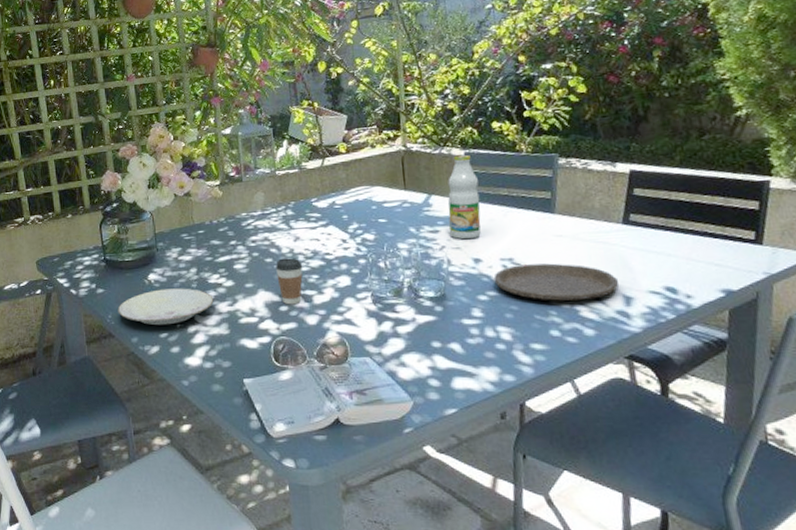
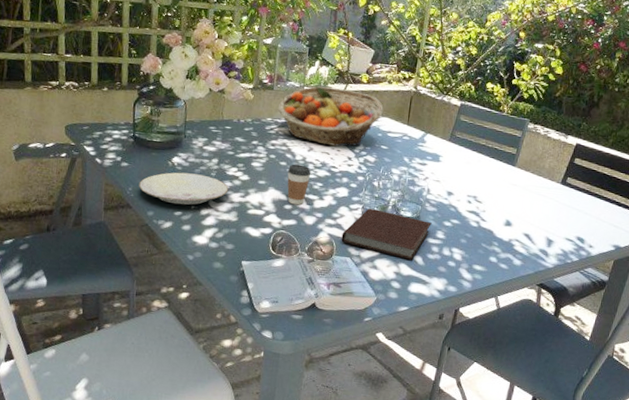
fruit basket: none [251,164,372,231] -> present [278,86,384,147]
notebook: none [353,294,463,349] -> present [341,209,432,260]
bottle: present [448,154,481,240] -> none [434,104,466,176]
plate: present [493,263,620,301] -> none [459,202,547,238]

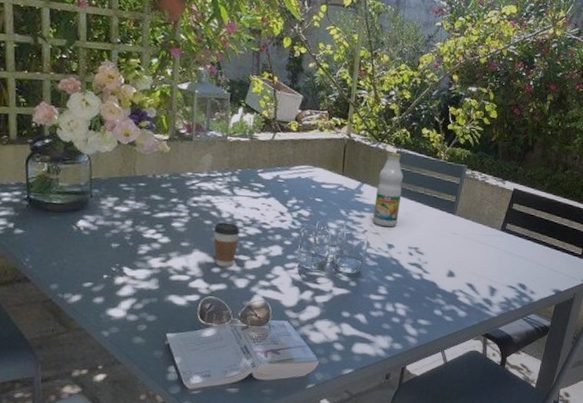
plate: present [138,172,229,205] -> none [37,237,147,275]
fruit basket: present [278,86,384,147] -> none [199,135,316,201]
notebook: present [341,209,432,260] -> none [277,267,373,319]
bottle: none [434,104,466,176] -> present [372,152,403,227]

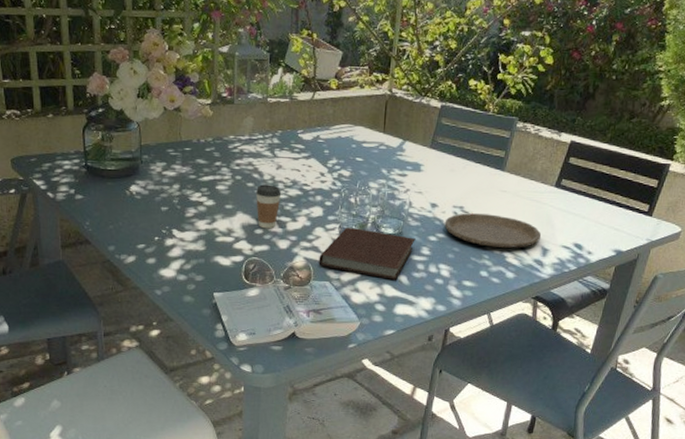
notebook: none [277,267,373,319] -> present [318,228,416,280]
bottle: present [372,152,403,227] -> none [415,106,448,186]
plate: none [400,254,490,289] -> present [444,213,542,249]

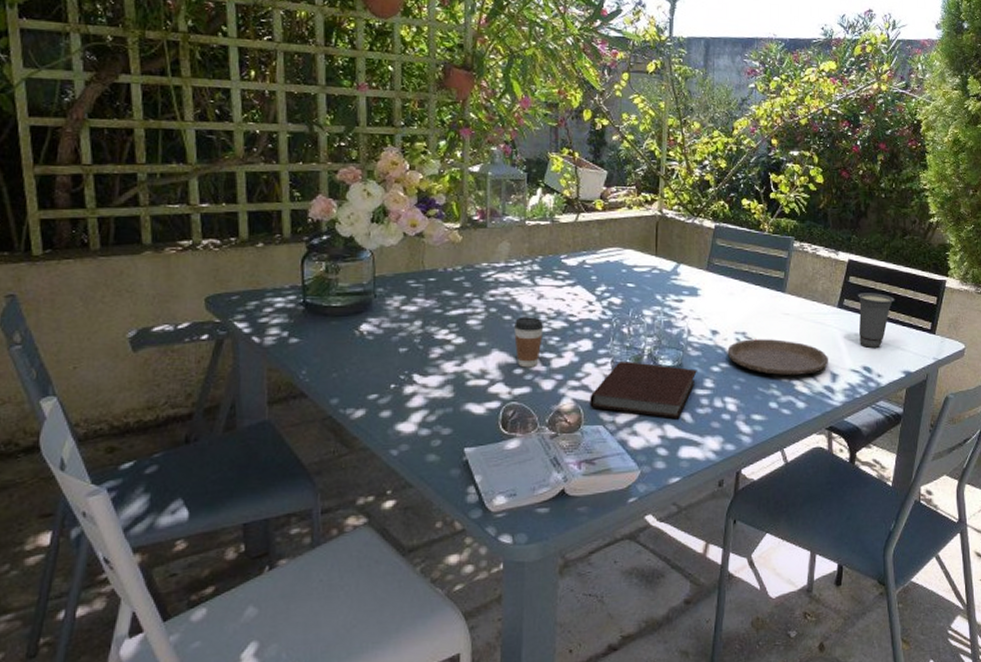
cup: none [573,173,615,227] -> present [857,293,895,348]

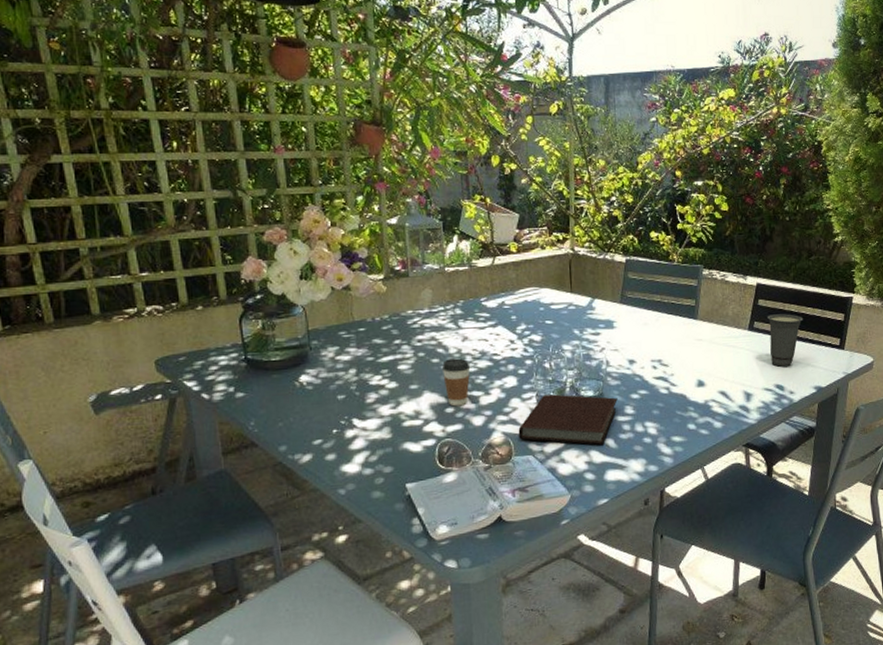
plate: present [727,339,829,376] -> none [645,364,743,398]

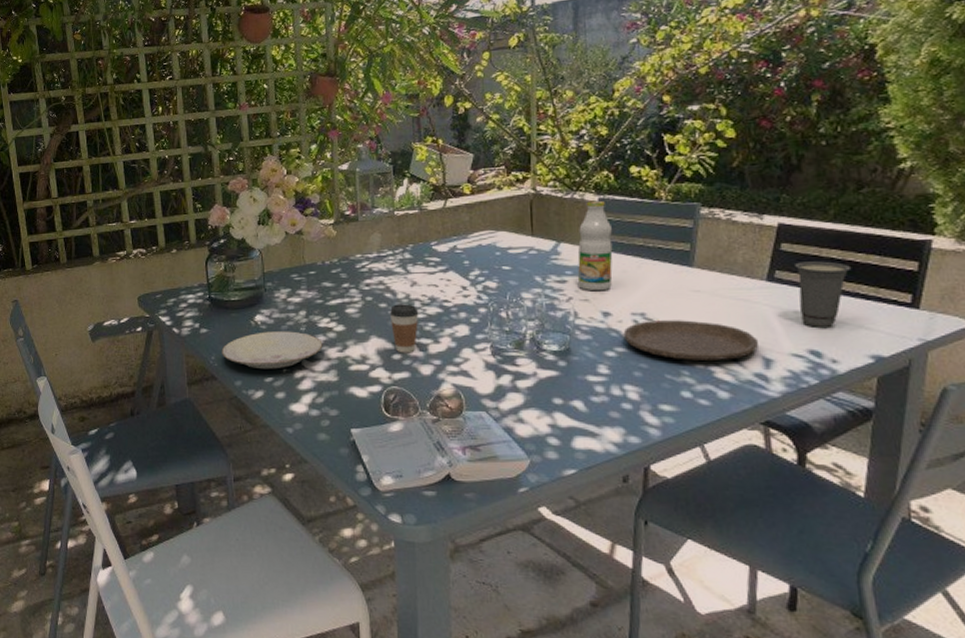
plate: none [262,390,375,432] -> present [221,331,323,369]
notebook: present [518,394,618,445] -> none [470,347,588,406]
bottle: none [609,261,637,342] -> present [577,200,613,292]
plate: none [645,364,743,398] -> present [623,320,760,362]

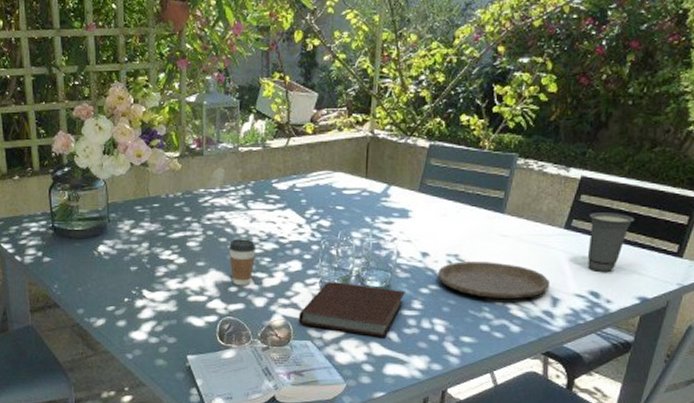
plate: present [221,331,323,369] -> none [64,262,164,299]
notebook: none [470,347,588,406] -> present [298,282,405,337]
bottle: present [577,200,613,292] -> none [402,146,438,233]

